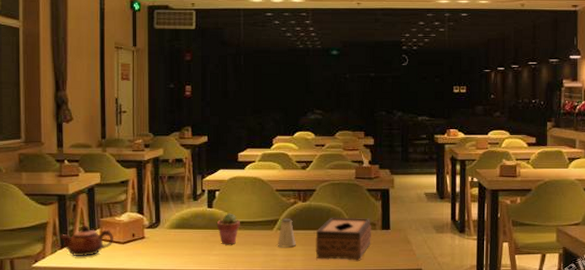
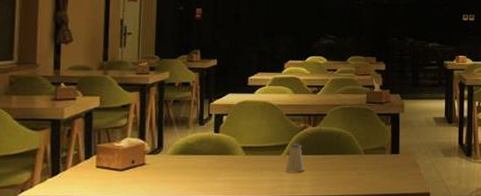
teapot: present [60,225,113,257] -> none [51,151,111,185]
potted succulent: present [216,213,240,245] -> none [223,138,248,171]
tissue box: present [315,217,372,261] -> none [324,141,382,185]

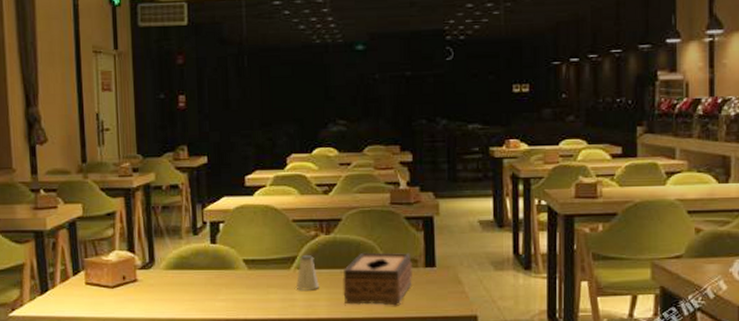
tissue box: none [324,141,382,185] -> present [343,252,413,306]

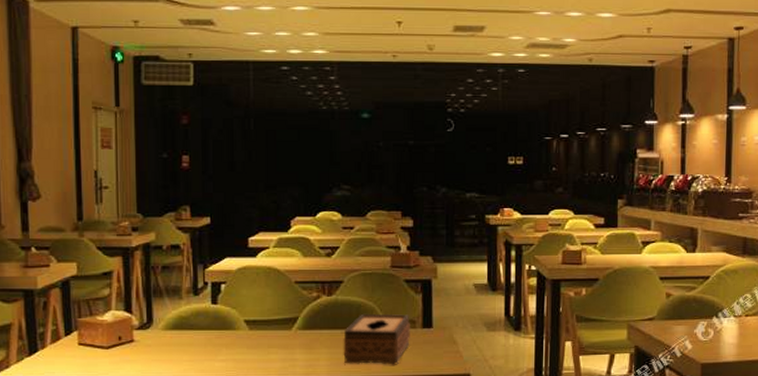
saltshaker: present [296,255,319,291] -> none [297,316,320,351]

